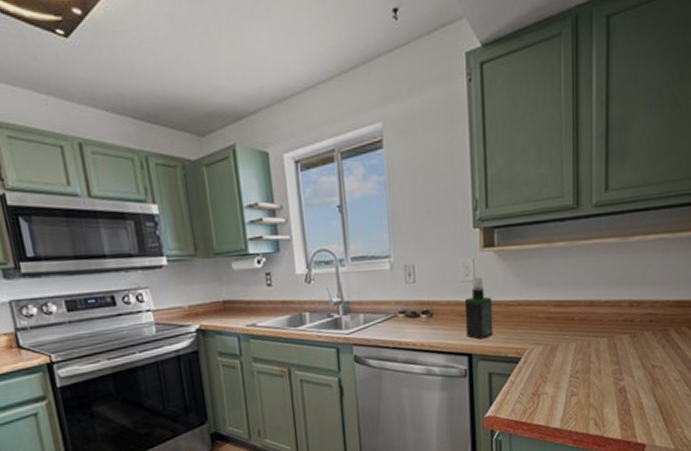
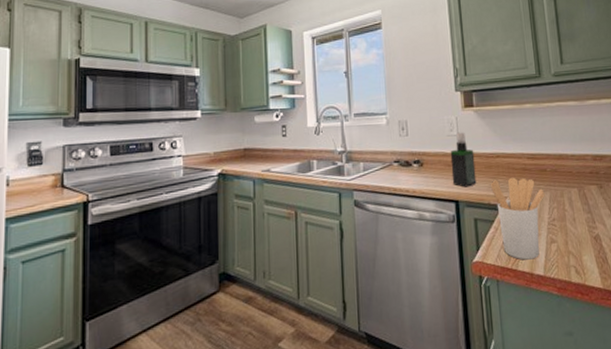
utensil holder: none [509,327,570,414] -> present [491,177,545,260]

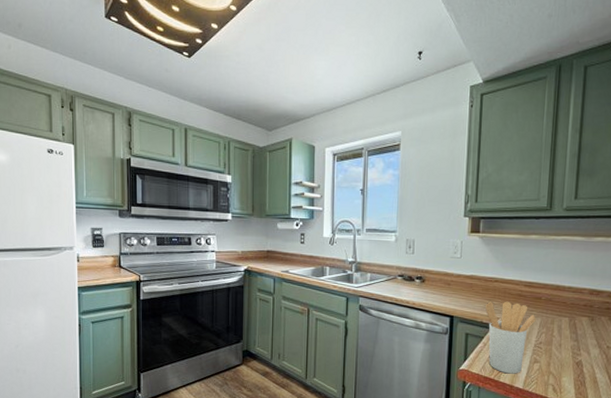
spray bottle: present [450,132,477,187] -> none [450,255,474,305]

